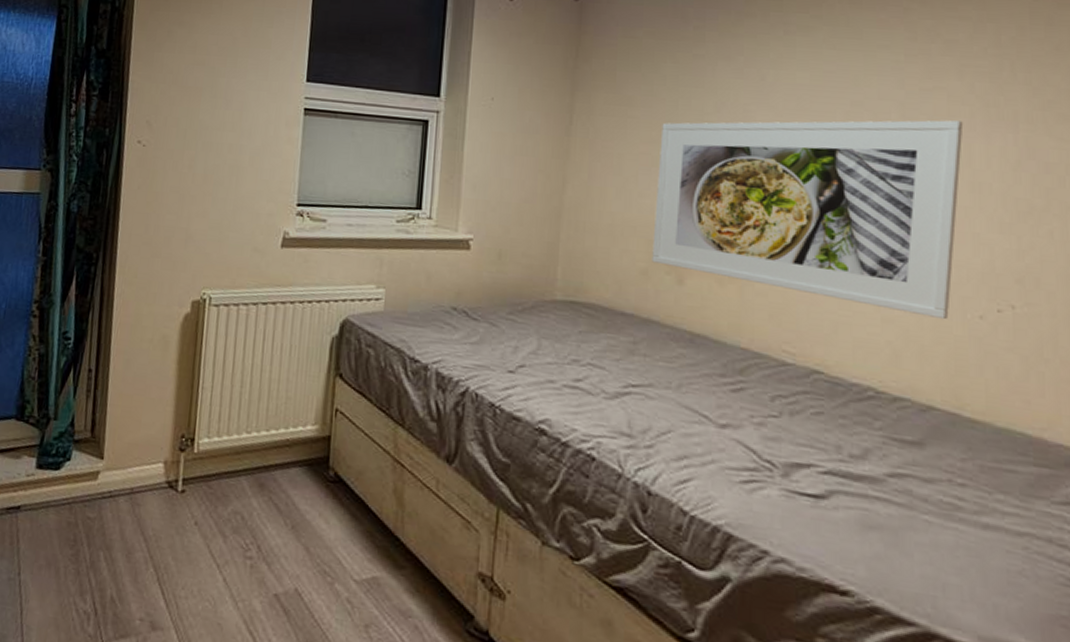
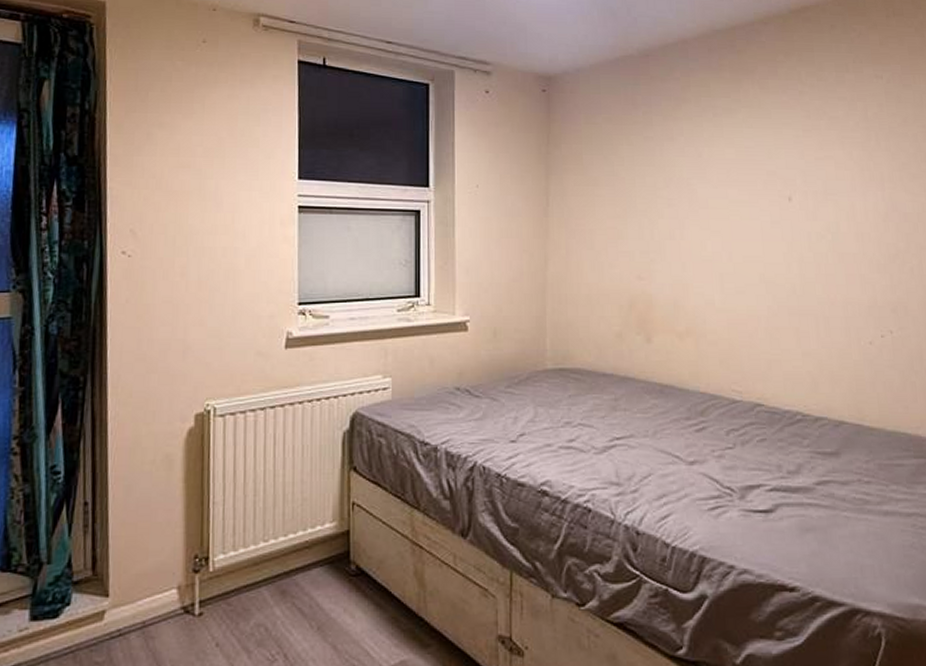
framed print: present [652,120,964,320] -> none [623,183,849,349]

